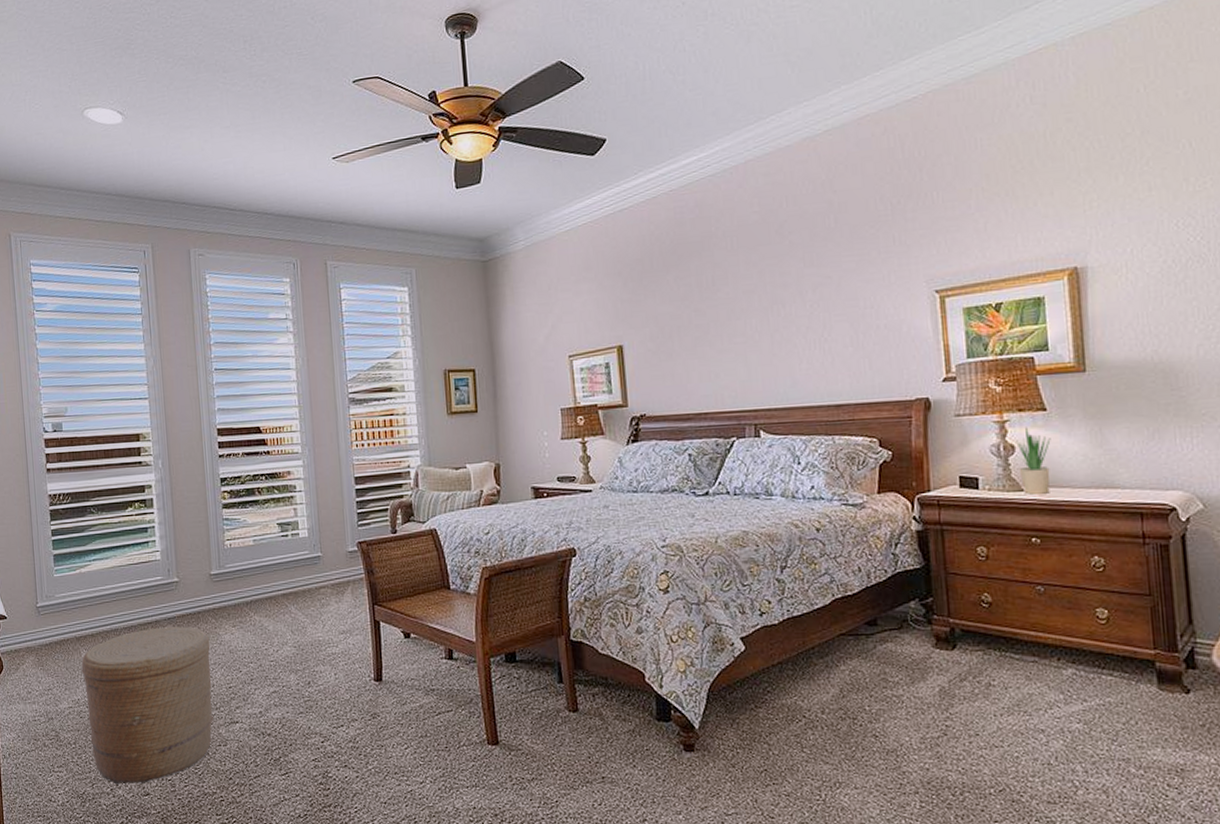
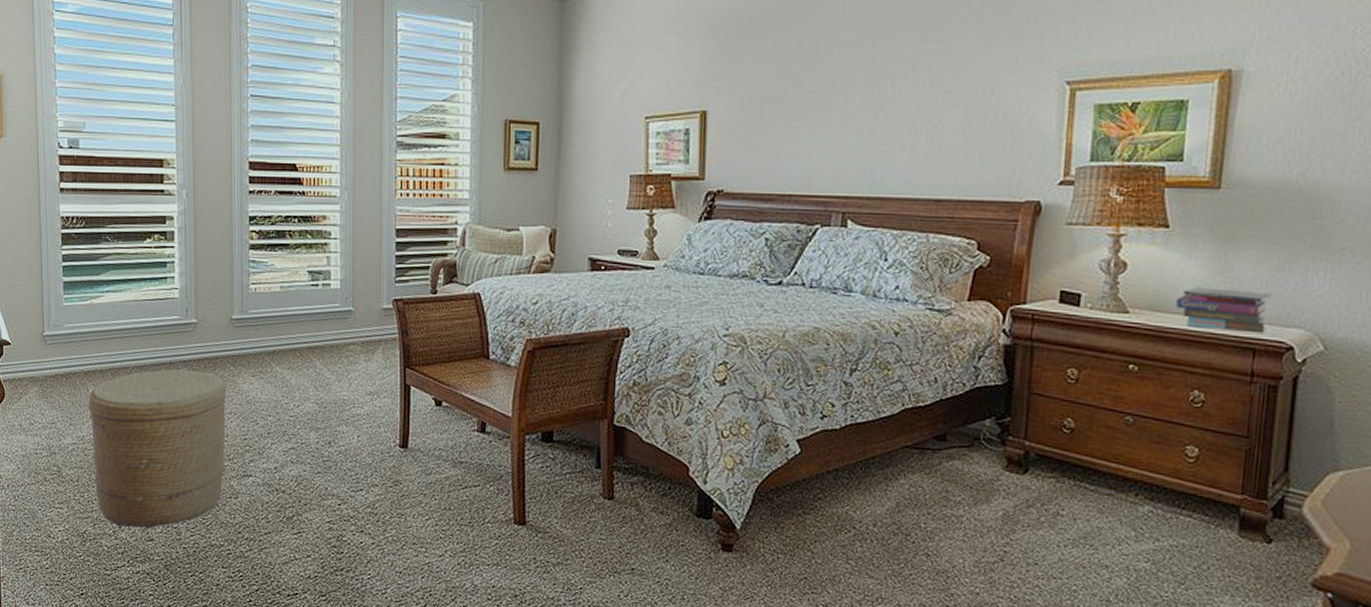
potted plant: present [1016,427,1051,495] -> none [1127,243,1169,318]
books: none [1064,460,1149,499] -> present [1176,287,1273,334]

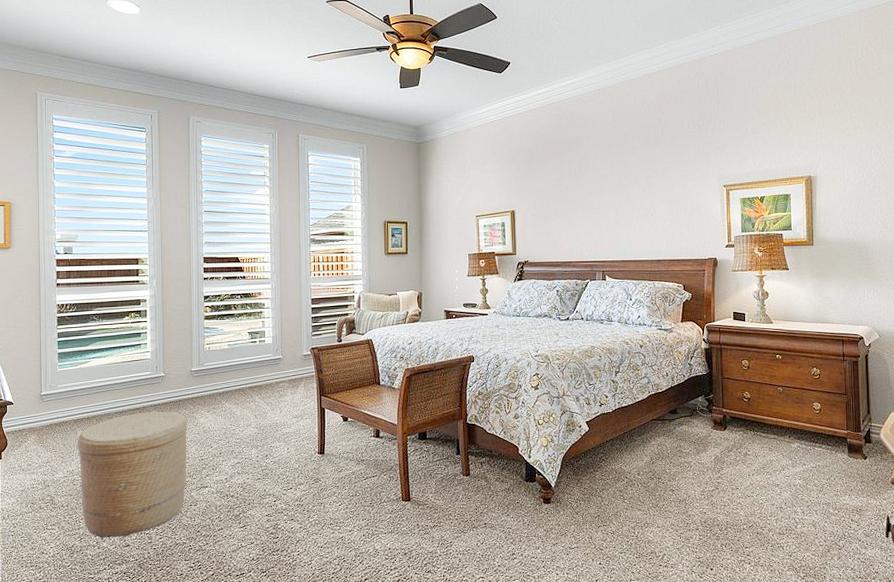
books: present [1176,287,1273,334] -> none [798,304,849,330]

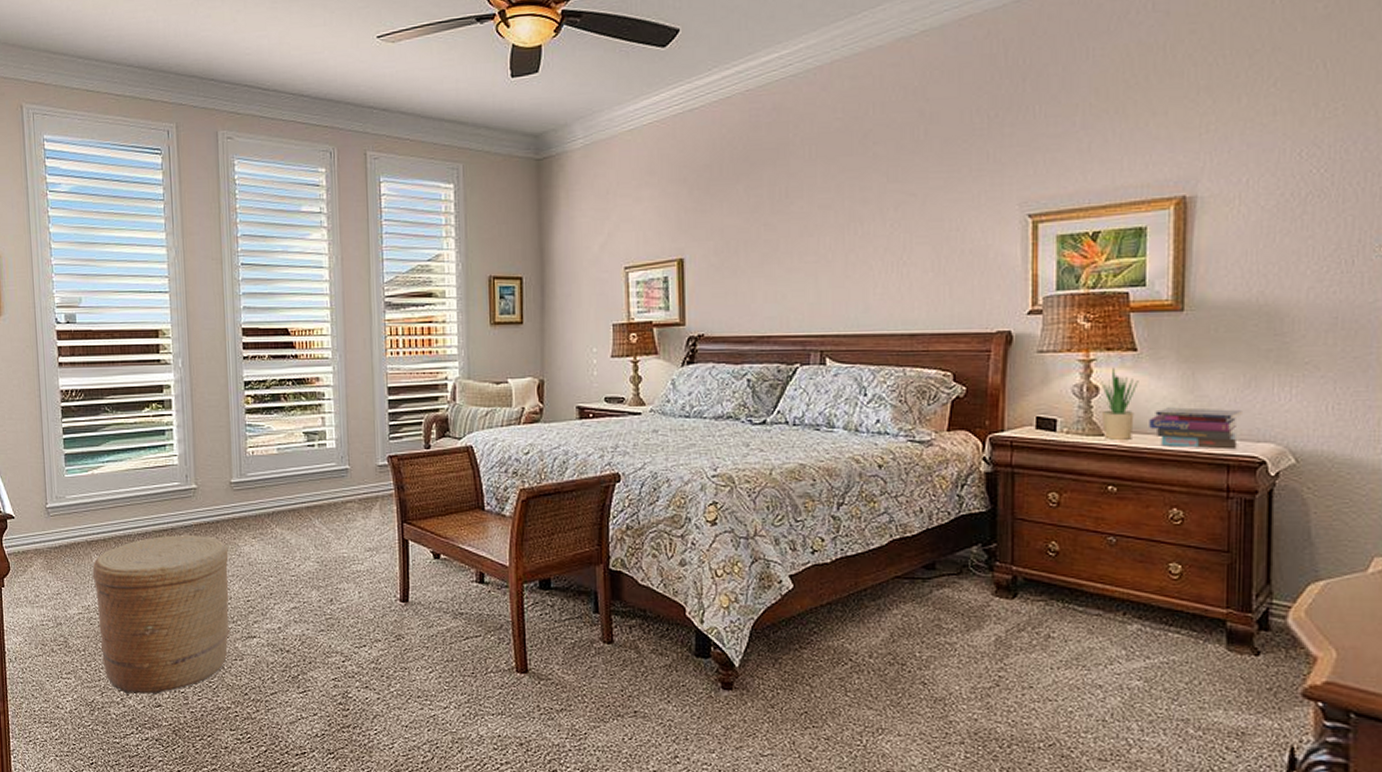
potted plant: none [769,280,791,326] -> present [1101,367,1139,440]
books: none [798,304,849,330] -> present [1149,407,1242,450]

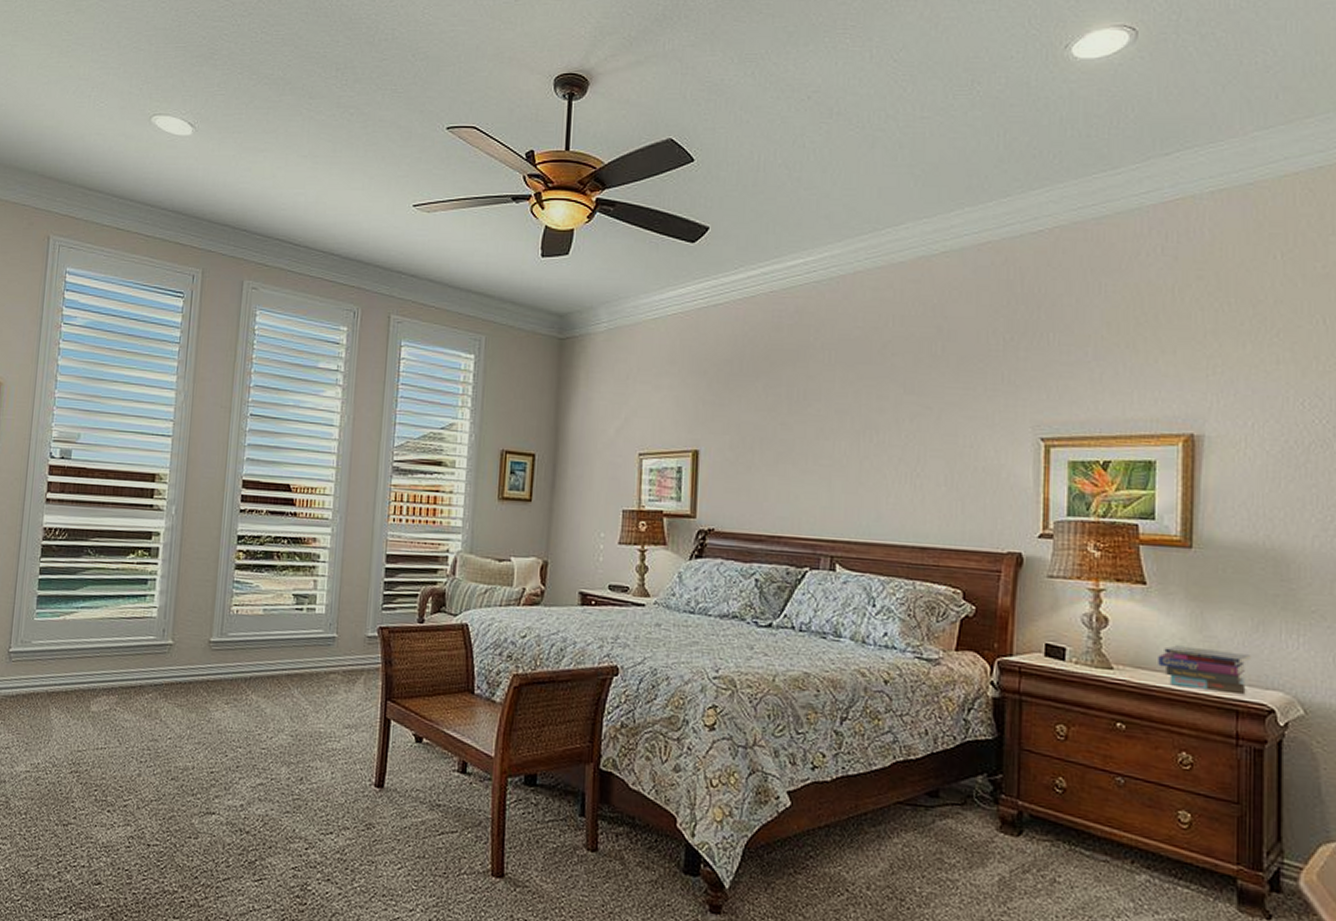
woven basket: present [92,535,231,694] -> none [44,693,198,869]
potted plant: present [1101,367,1139,440] -> none [1110,599,1148,676]

